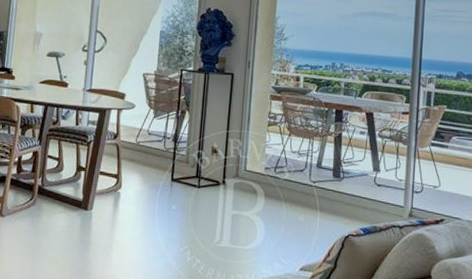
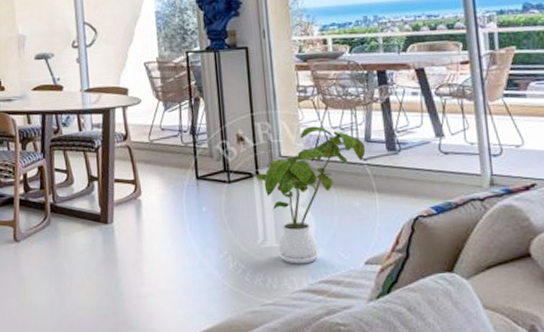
house plant: none [222,148,316,265] -> present [256,126,366,264]

